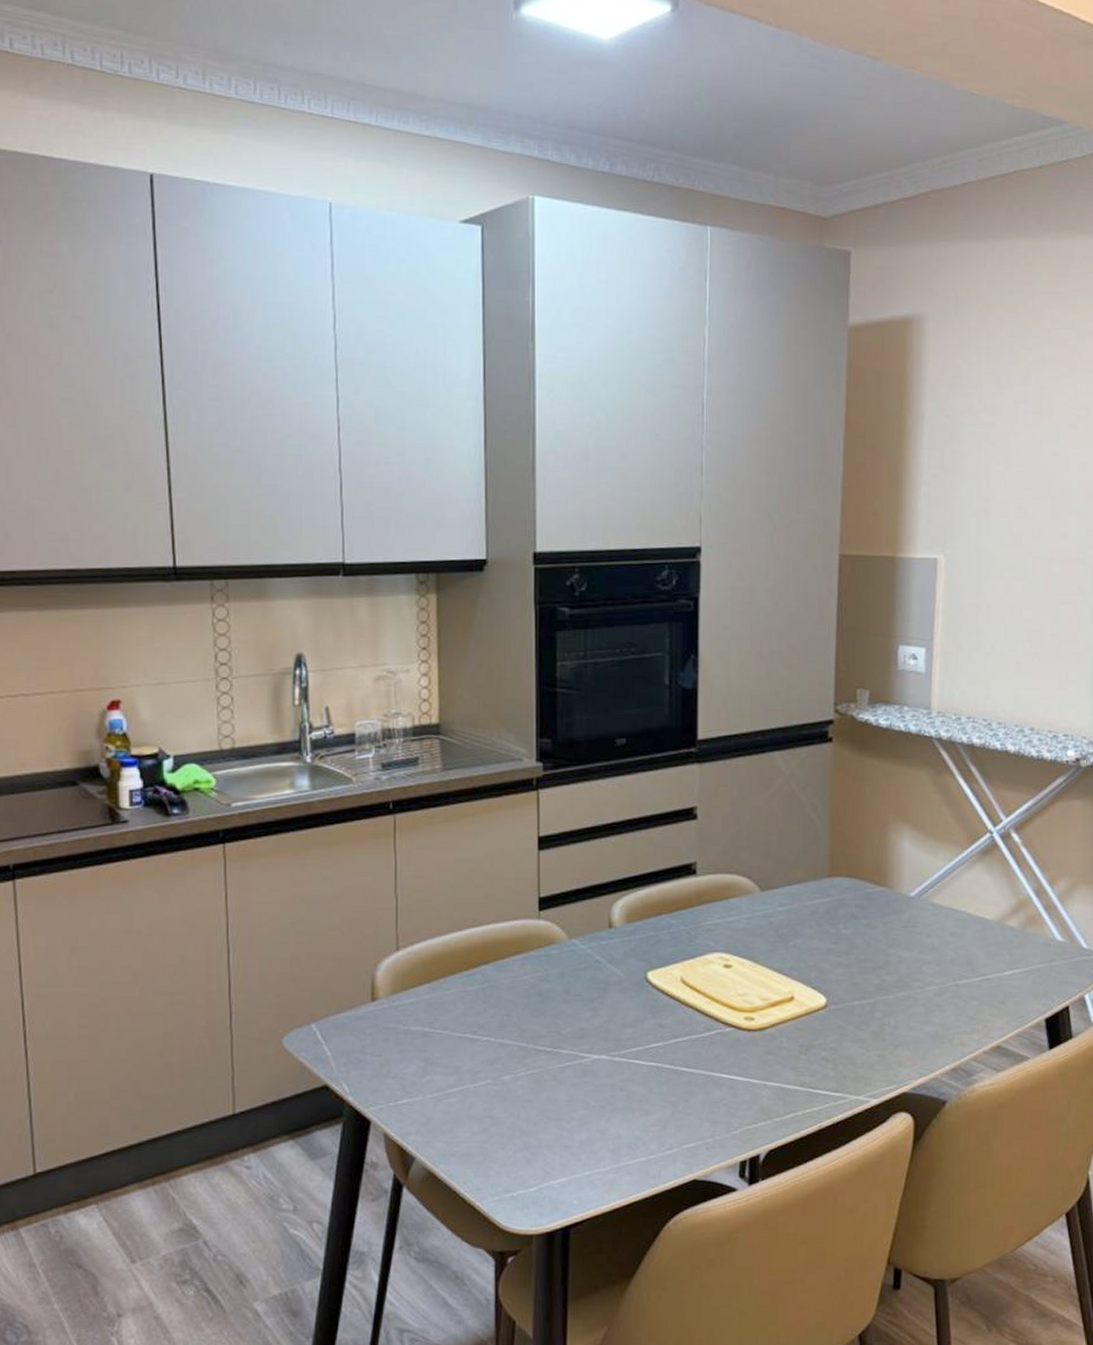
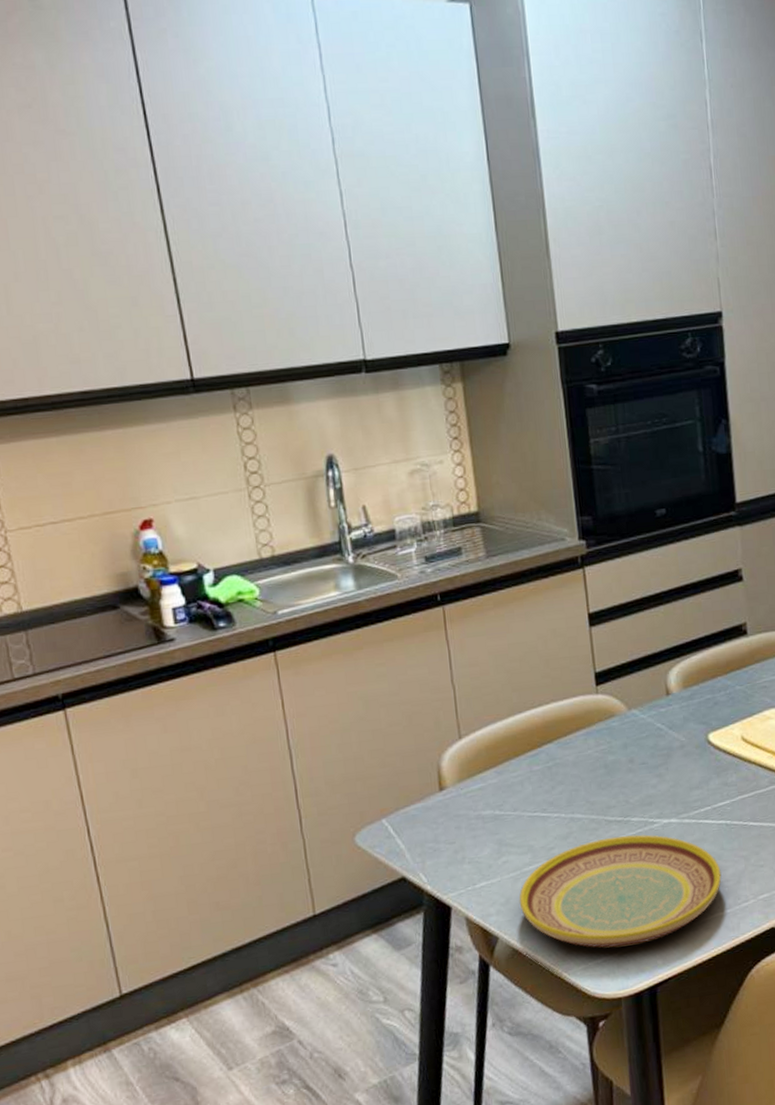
plate: none [439,1067,647,1182] -> present [519,834,722,948]

